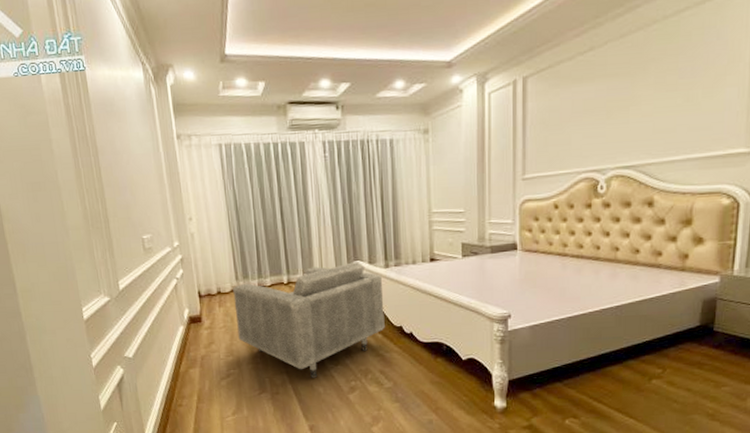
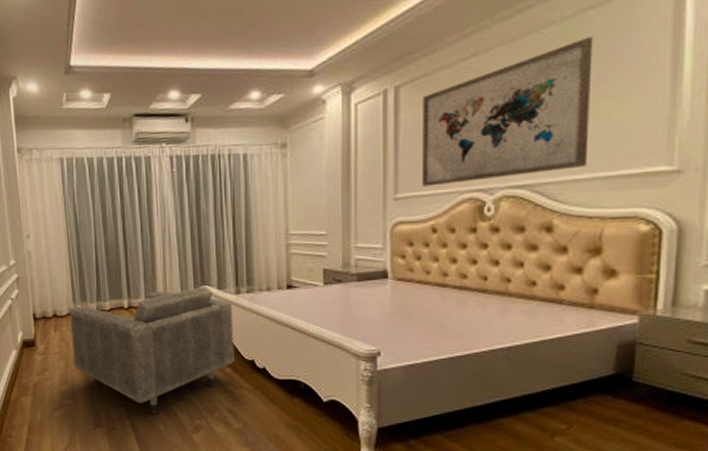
wall art: none [547,34,689,168] -> present [423,36,593,187]

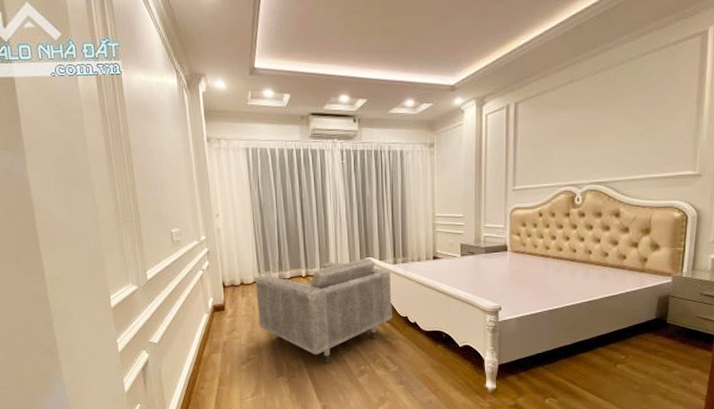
wall art: present [423,36,593,187] -> none [533,74,649,181]

